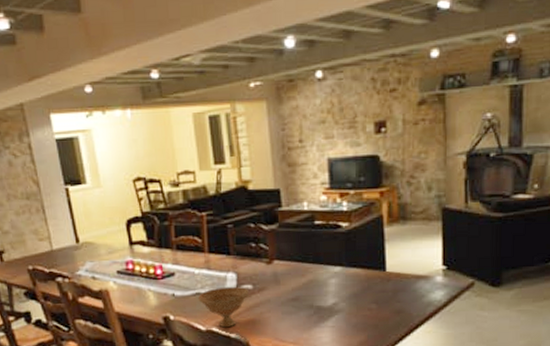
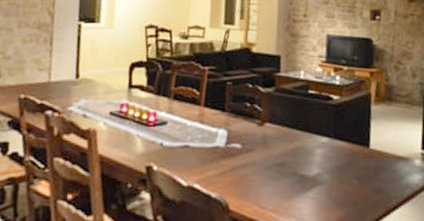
bowl: present [198,286,249,328] -> none [186,142,237,186]

